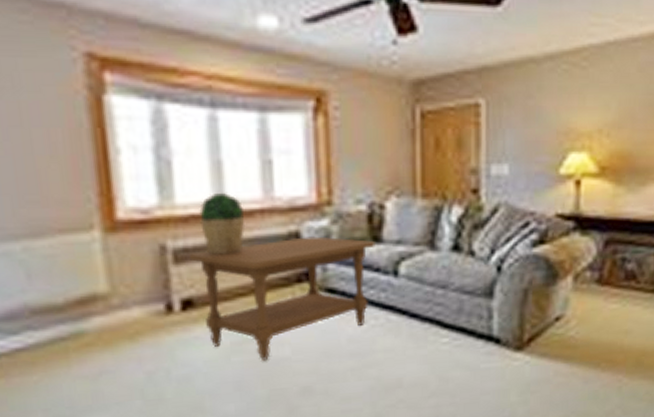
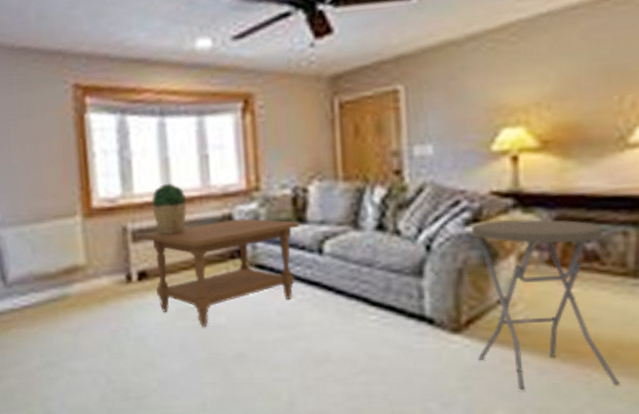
side table: none [537,240,642,399] -> present [470,218,620,390]

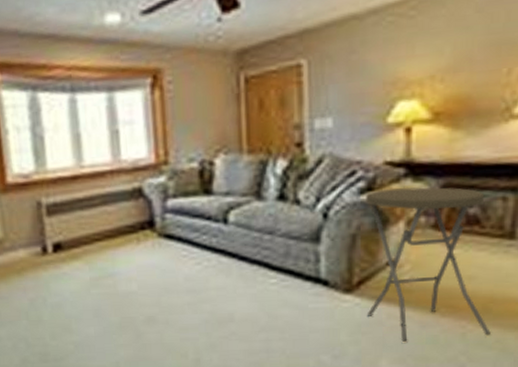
coffee table: present [143,218,300,327] -> none [57,191,207,293]
potted plant: present [151,183,188,235] -> none [64,158,99,209]

